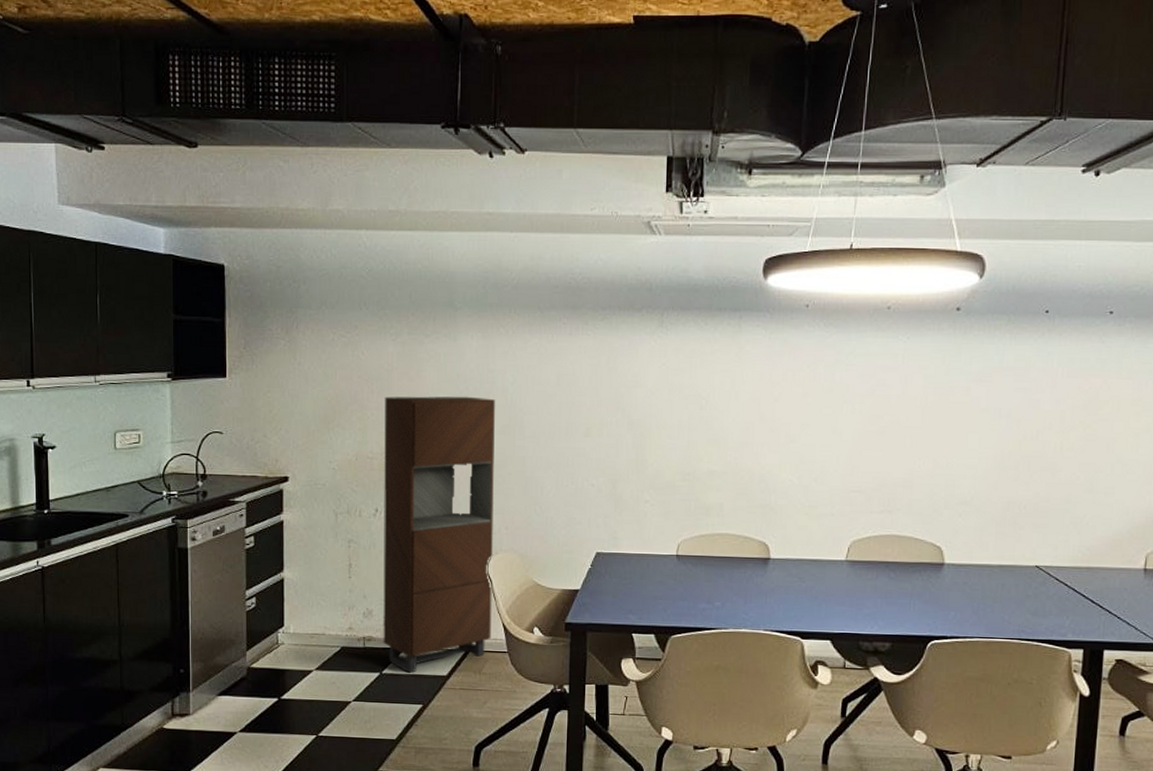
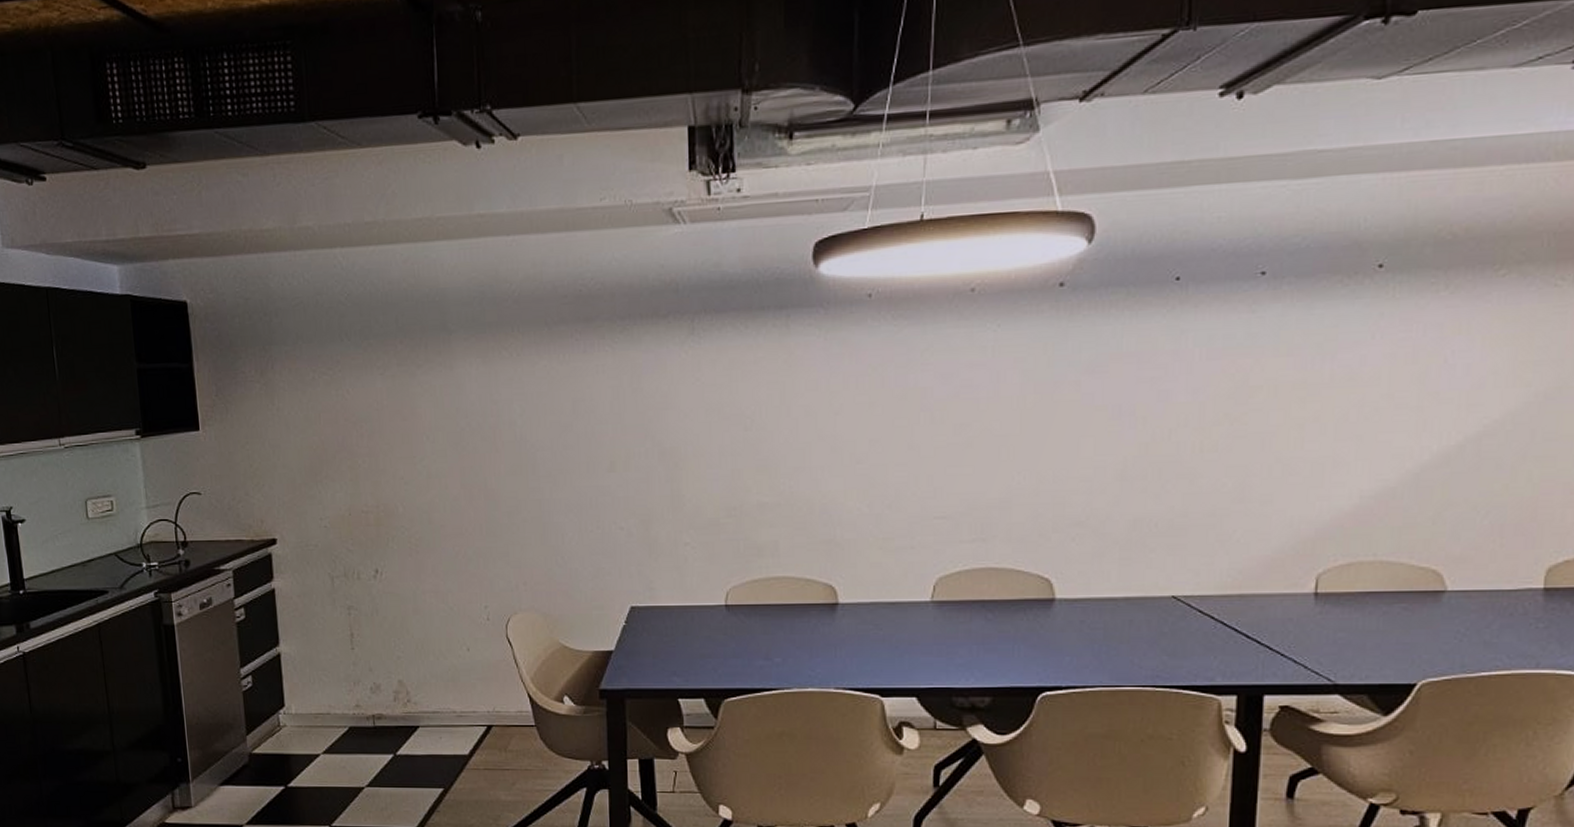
storage cabinet: present [383,396,495,673] -> none [376,433,516,753]

